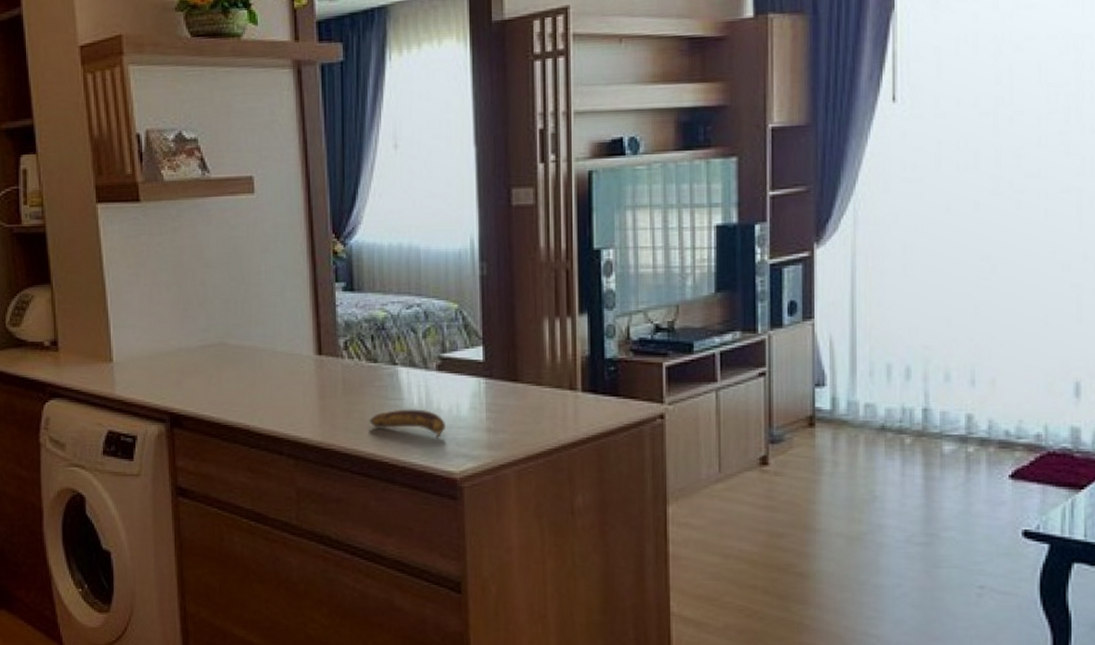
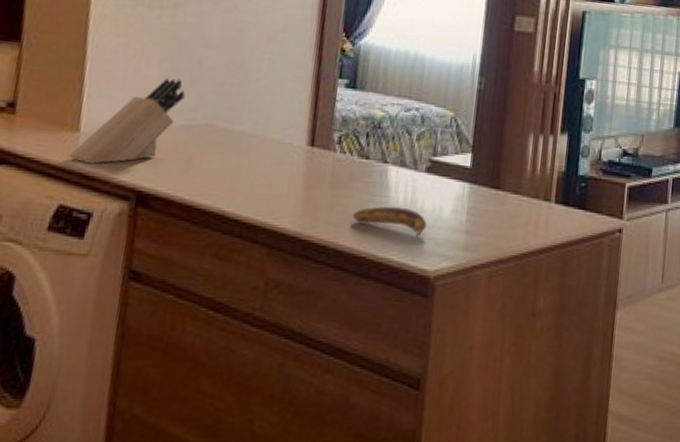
knife block: none [107,302,196,390] -> present [68,78,185,164]

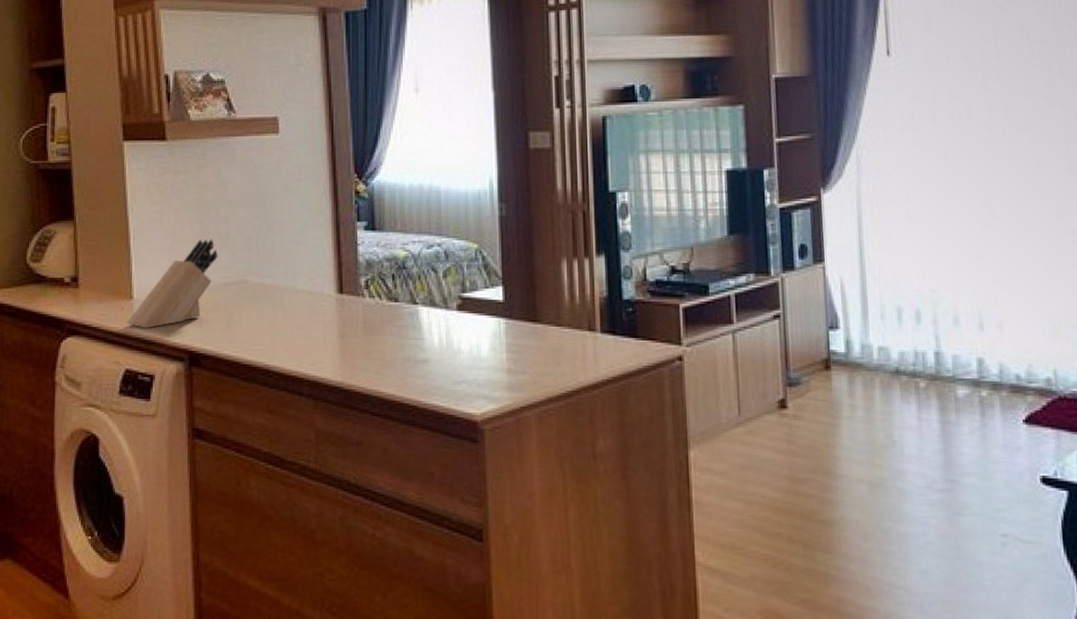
banana: present [352,205,427,237] -> none [389,349,466,380]

